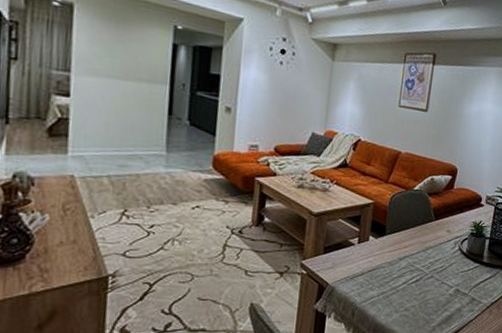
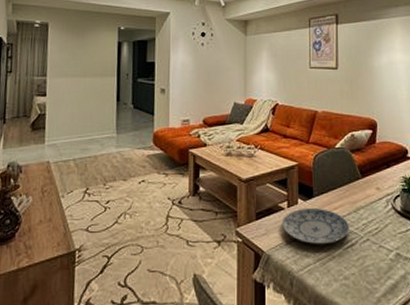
plate: none [349,244,417,279] -> present [281,207,349,244]

